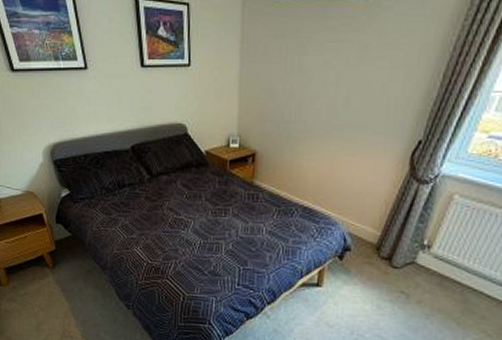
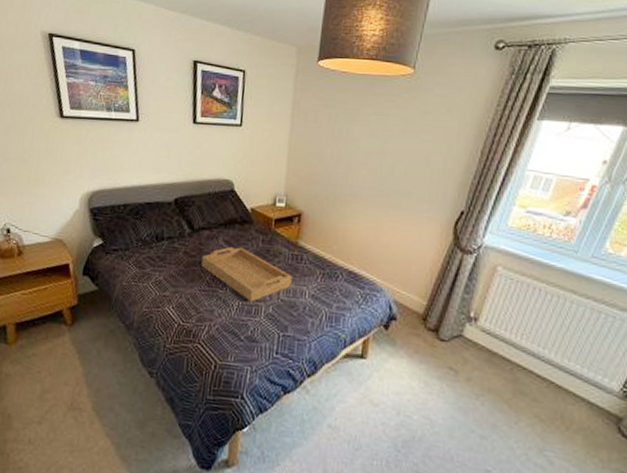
serving tray: none [163,189,249,240] -> present [201,246,292,302]

